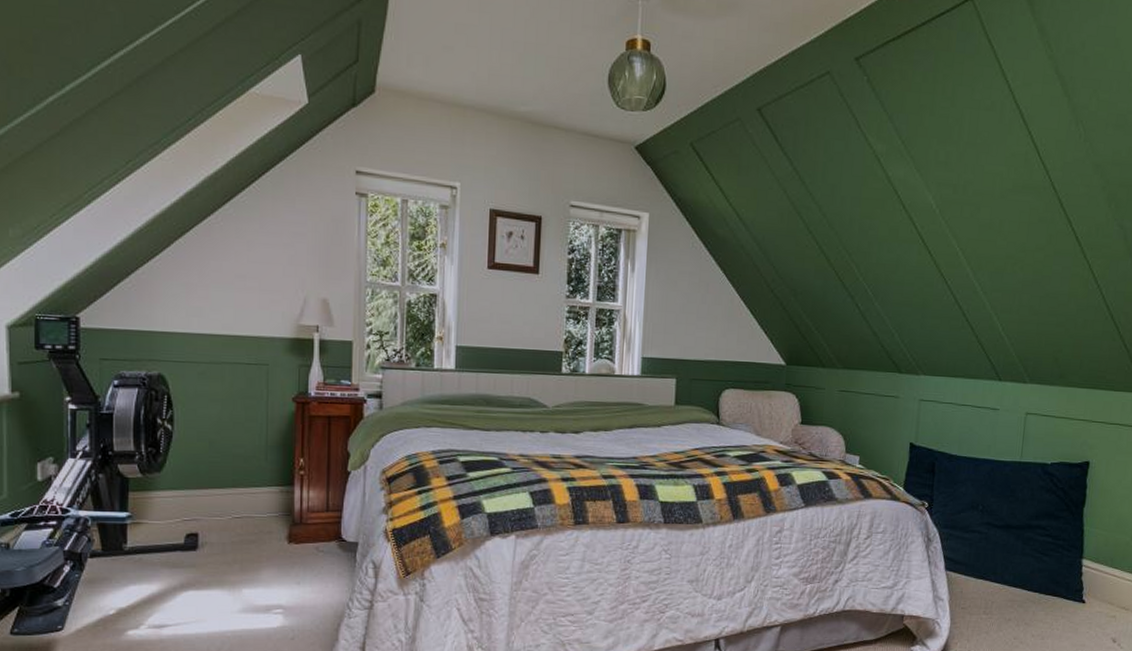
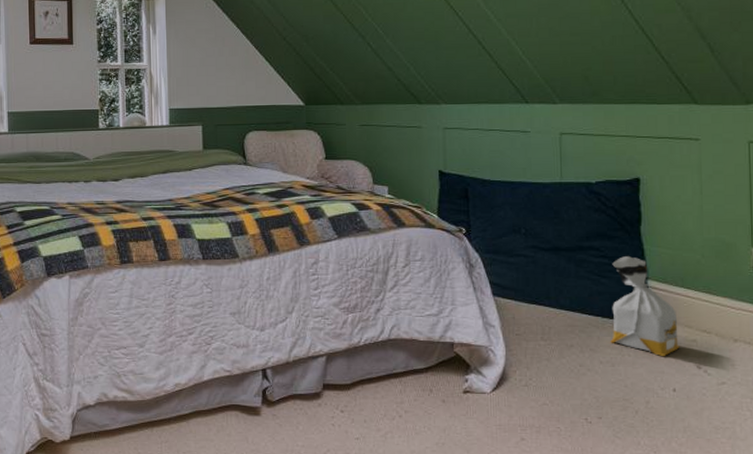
bag: none [1043,536,1103,631] -> present [610,256,680,357]

